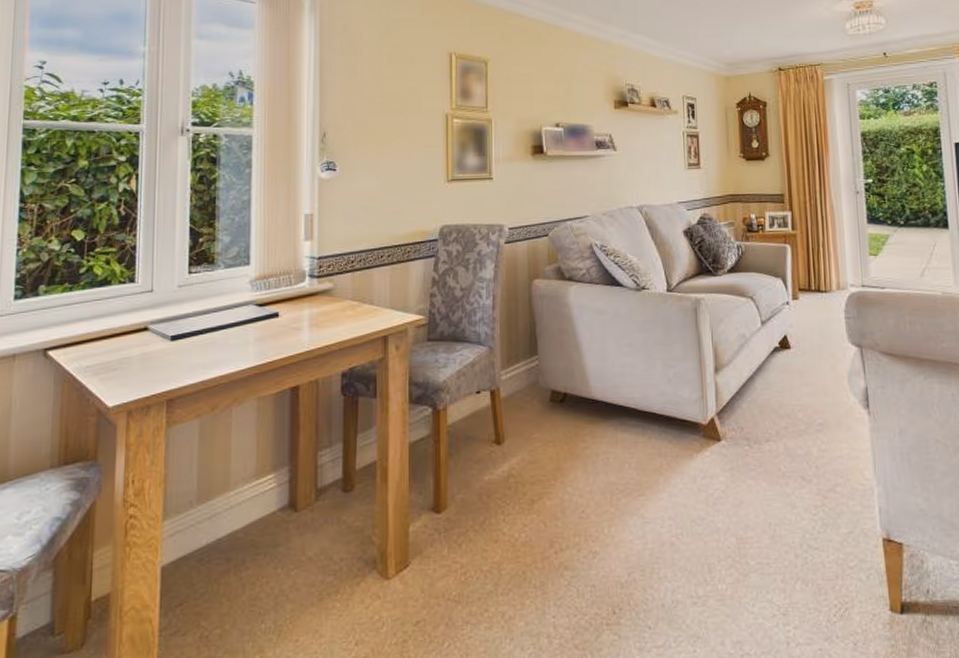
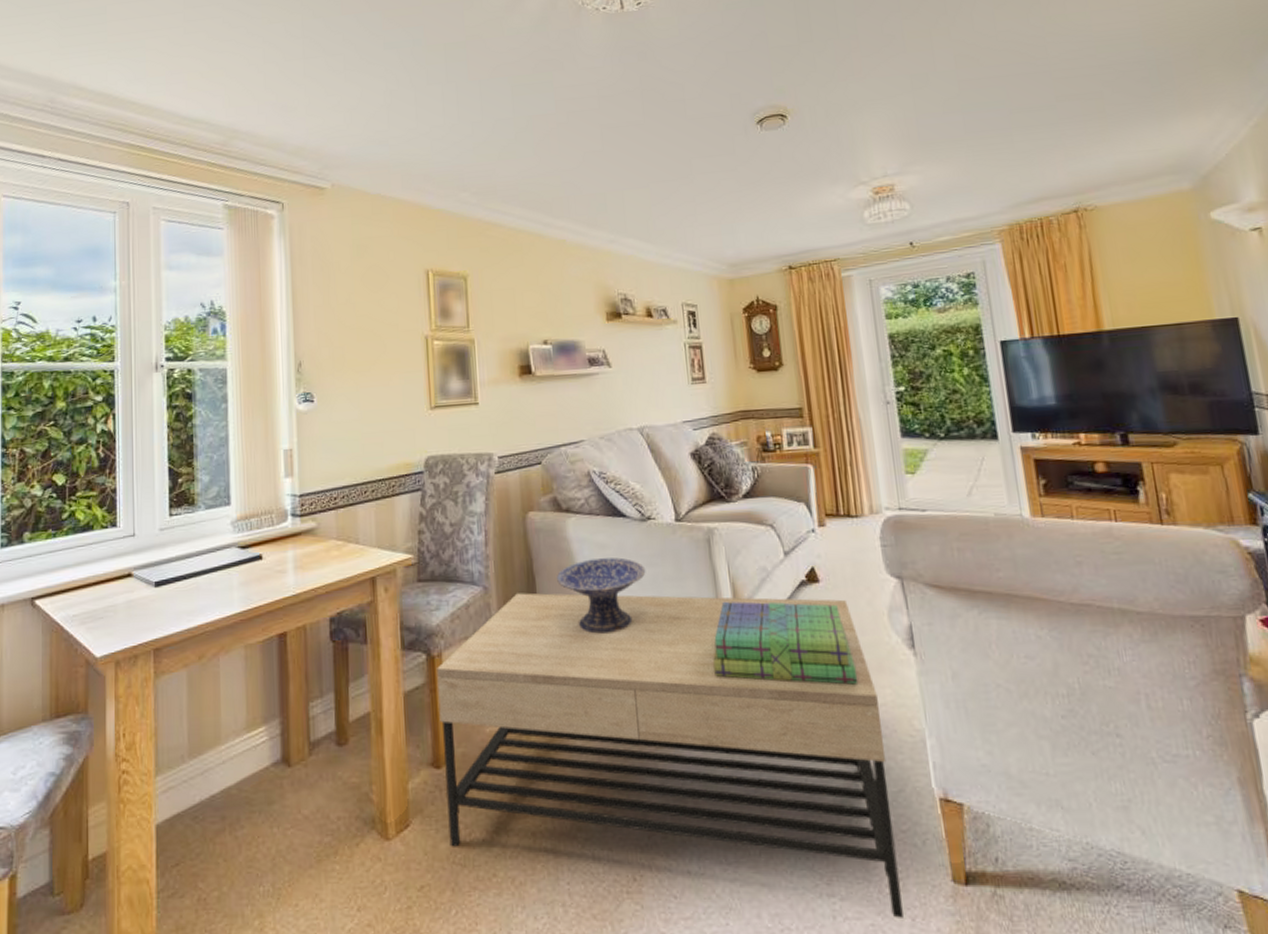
coffee table: none [442,353,847,643] -> present [437,593,904,918]
decorative bowl: none [557,323,638,392] -> present [557,557,646,634]
stack of books: none [694,364,820,439] -> present [713,601,858,685]

